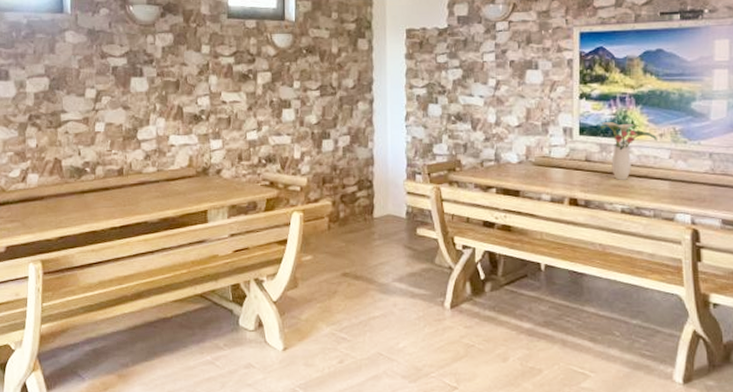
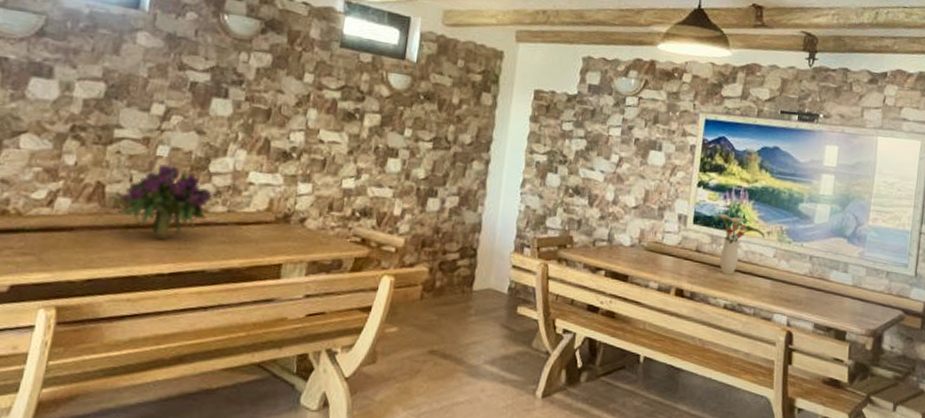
bouquet: none [73,137,144,199] -> present [117,164,214,240]

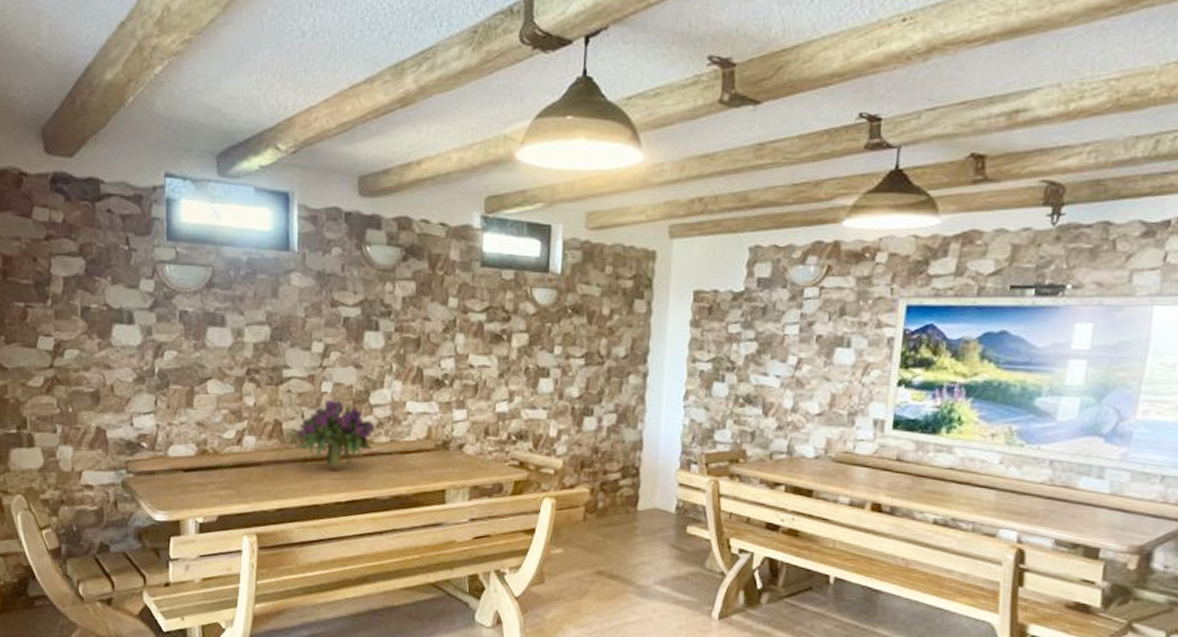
flower arrangement: present [714,213,765,275] -> none [919,416,988,486]

